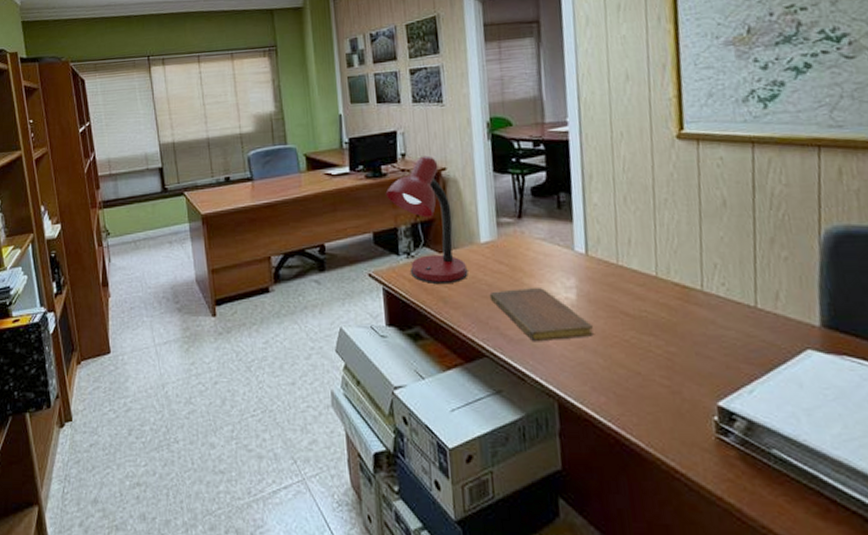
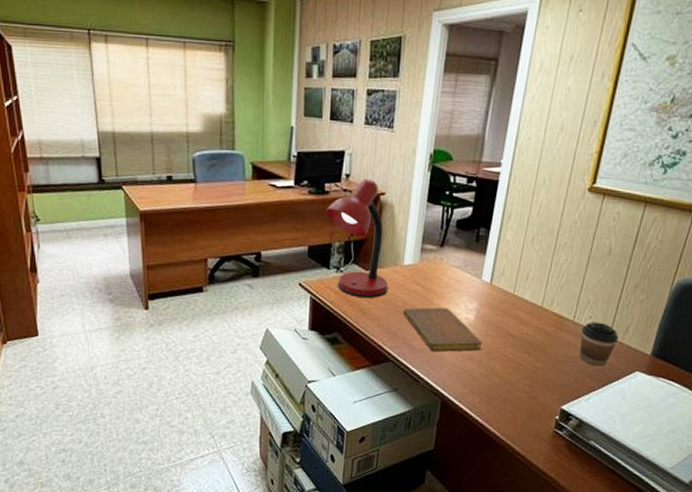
coffee cup: none [715,289,770,346] -> present [579,322,619,367]

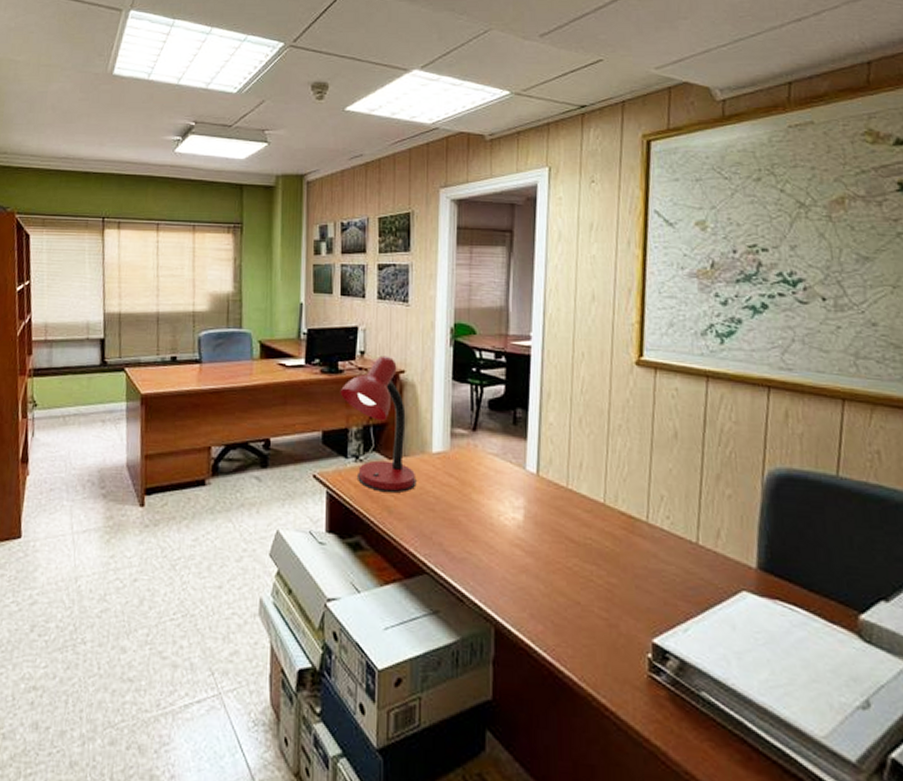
notebook: present [402,307,482,352] -> none [436,504,537,563]
coffee cup: present [579,322,619,367] -> none [659,523,710,584]

